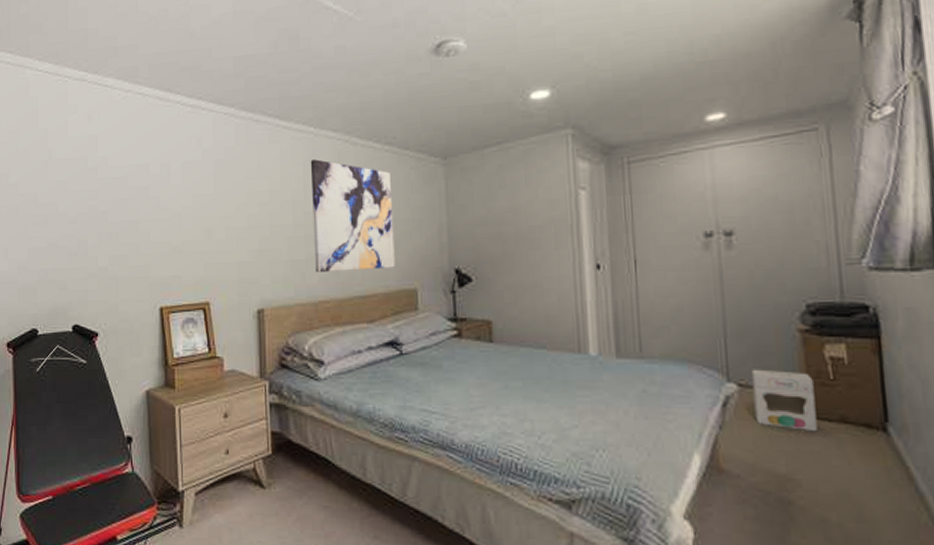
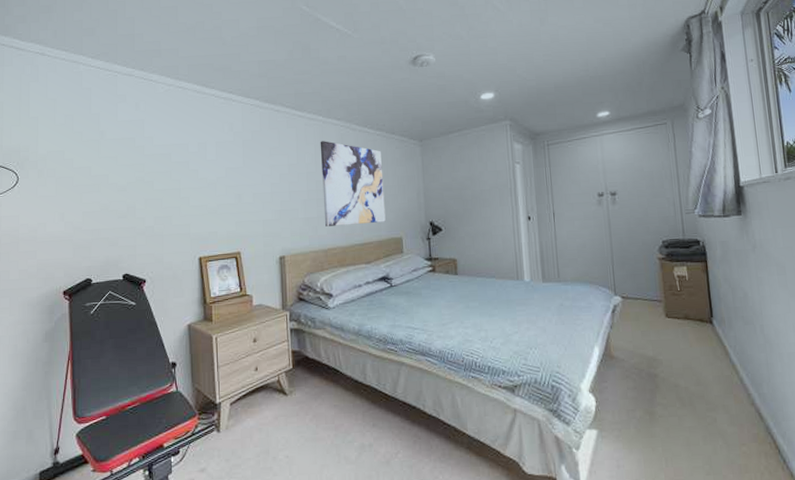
cardboard box: present [751,369,818,432] -> none [629,286,671,327]

